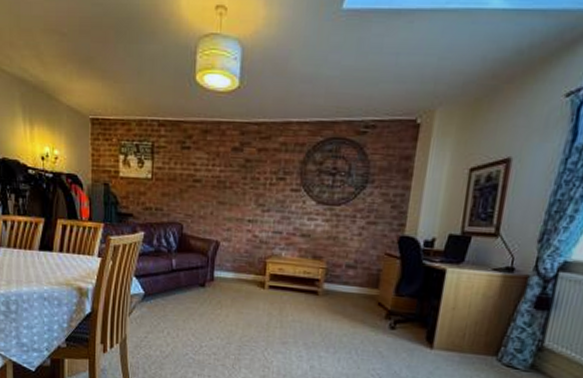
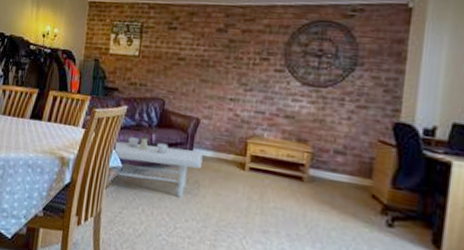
coffee table: none [133,256,224,318] -> present [114,130,203,198]

